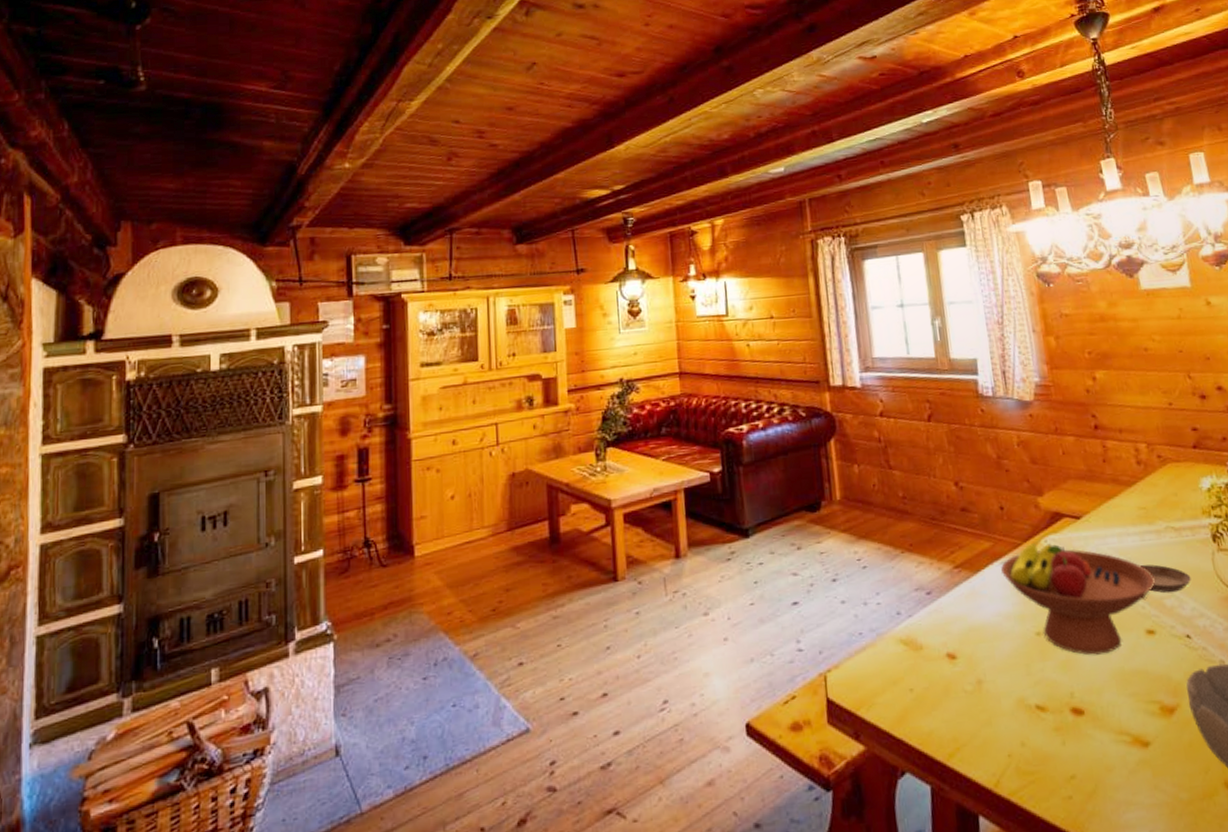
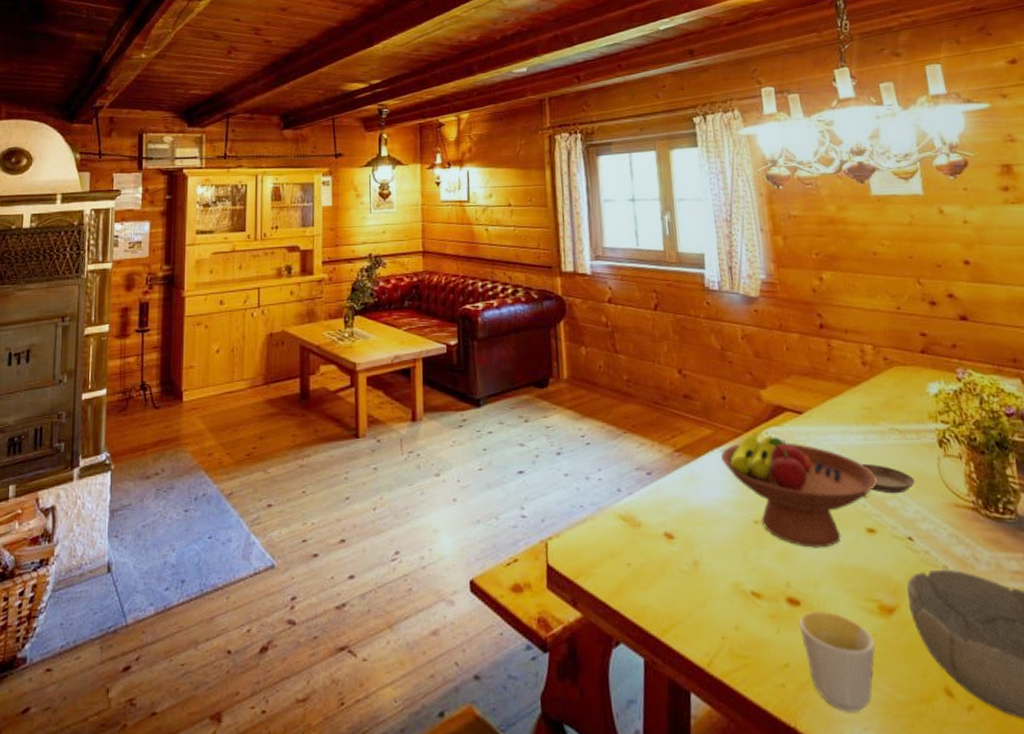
mug: none [1083,717,1159,817] -> present [798,610,876,712]

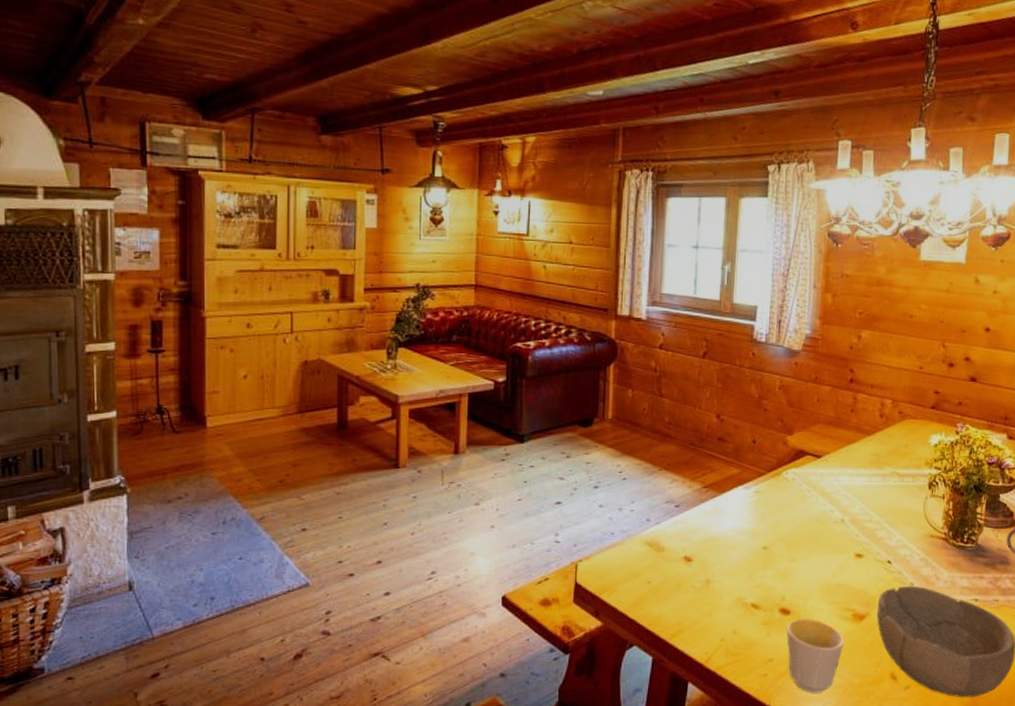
fruit bowl: present [721,434,877,548] -> none [744,474,872,569]
saucer: present [861,463,915,494] -> none [862,501,903,526]

